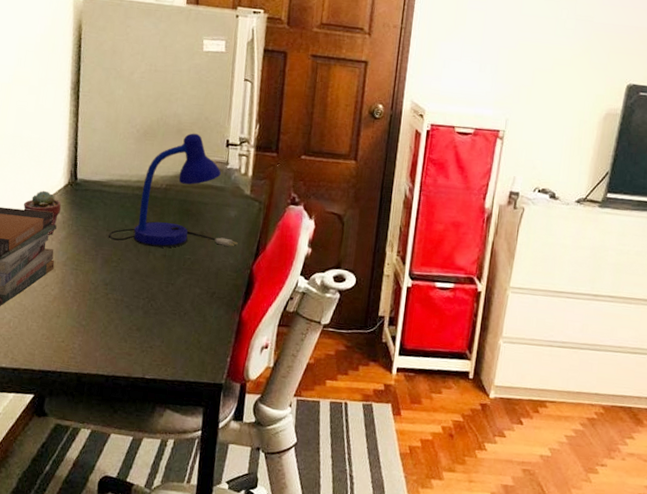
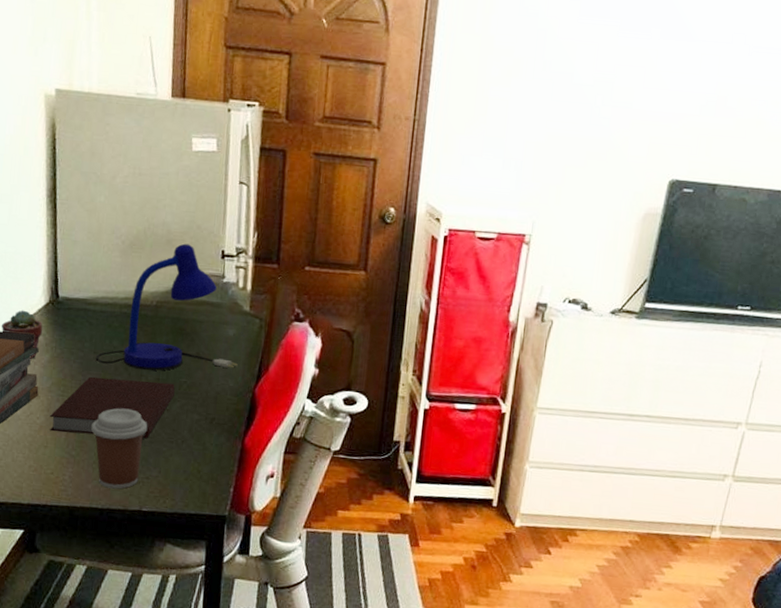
notebook: none [63,252,180,311] -> present [50,376,175,439]
coffee cup: none [101,281,154,357] -> present [91,408,148,489]

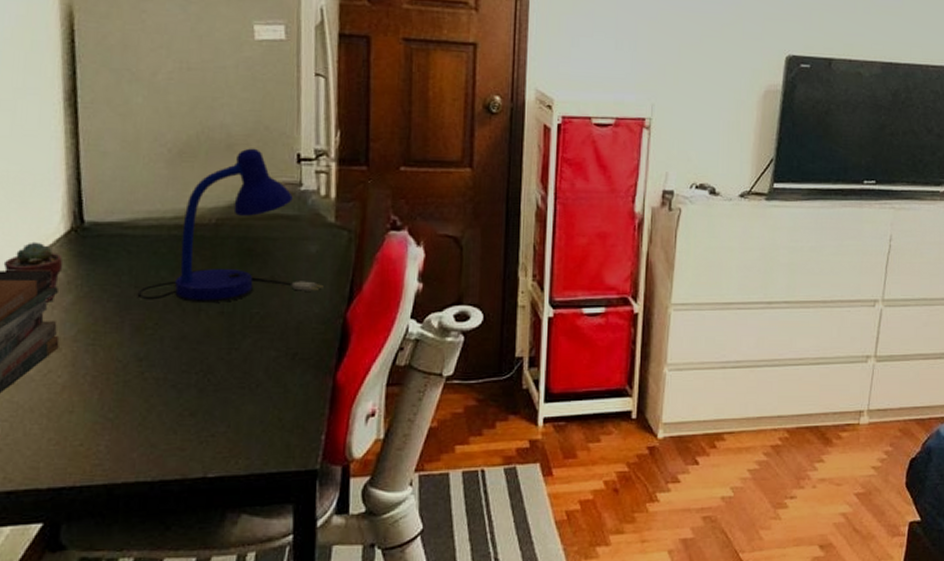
notebook: present [50,376,175,439] -> none [76,316,245,392]
coffee cup: present [91,408,148,489] -> none [134,352,211,455]

